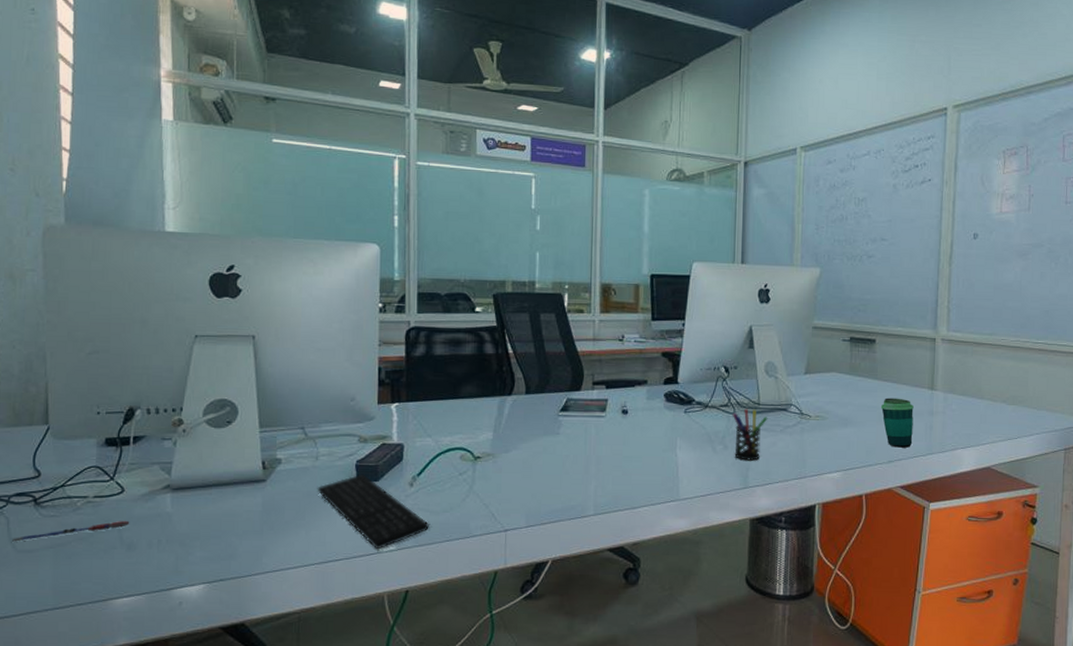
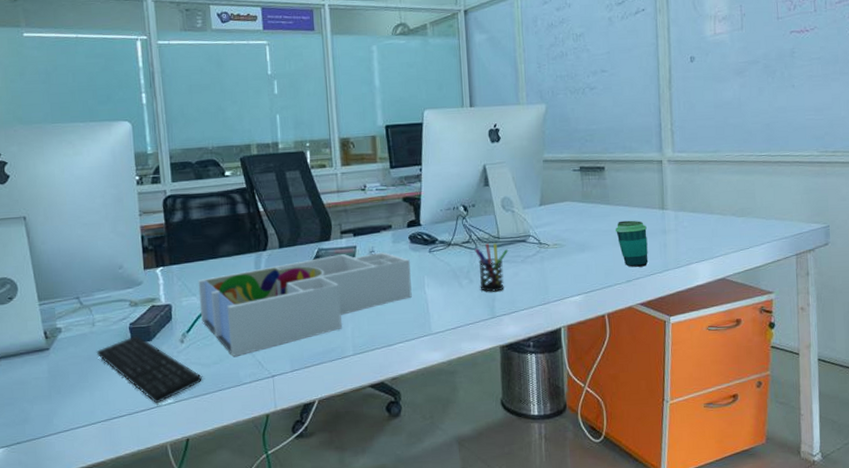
desk organizer: none [434,407,663,506] -> present [198,252,412,356]

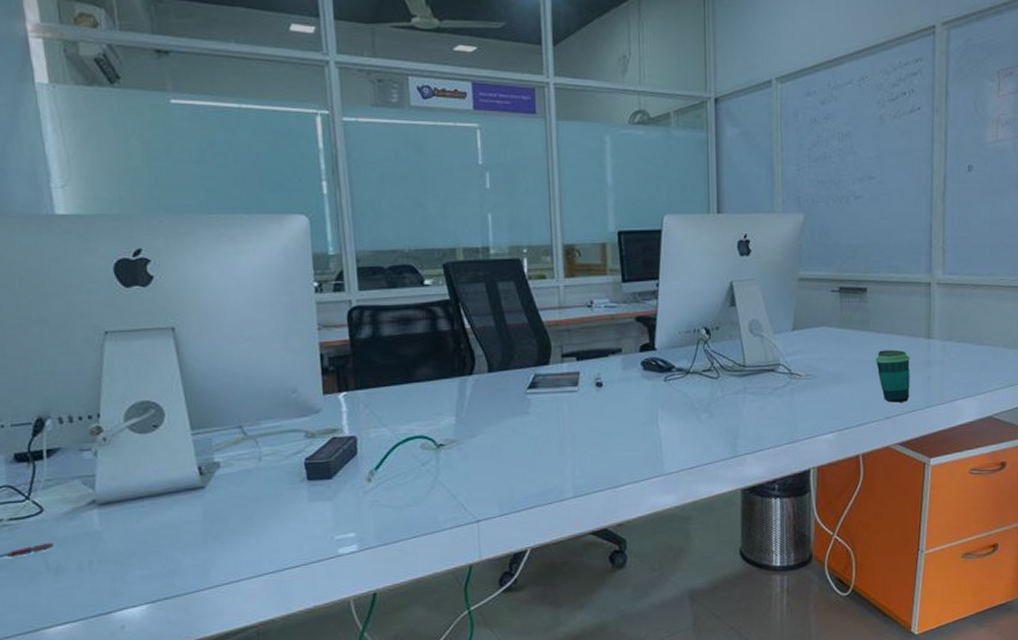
keyboard: present [96,335,203,404] -> none [263,472,394,553]
desk organizer: present [198,252,412,356] -> none [389,379,643,498]
pen holder: present [474,243,509,292] -> none [716,372,755,428]

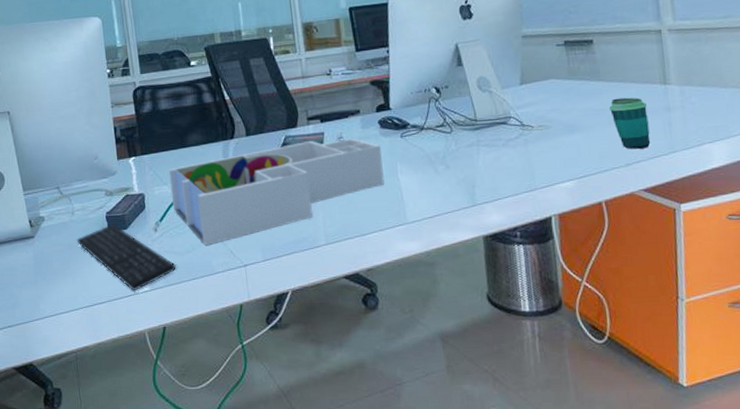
keyboard: none [263,472,394,553] -> present [76,224,177,291]
desk organizer: none [389,379,643,498] -> present [168,138,385,245]

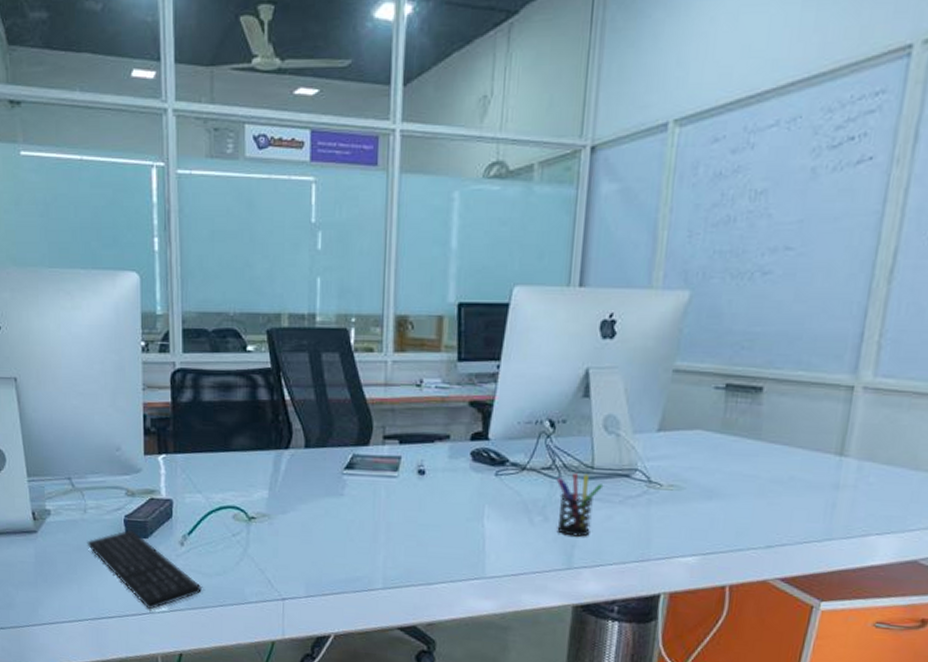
desk organizer: present [168,138,385,245] -> none [205,464,468,570]
pen holder: none [449,126,488,178] -> present [556,473,604,537]
cup: present [608,97,651,149] -> none [761,464,811,530]

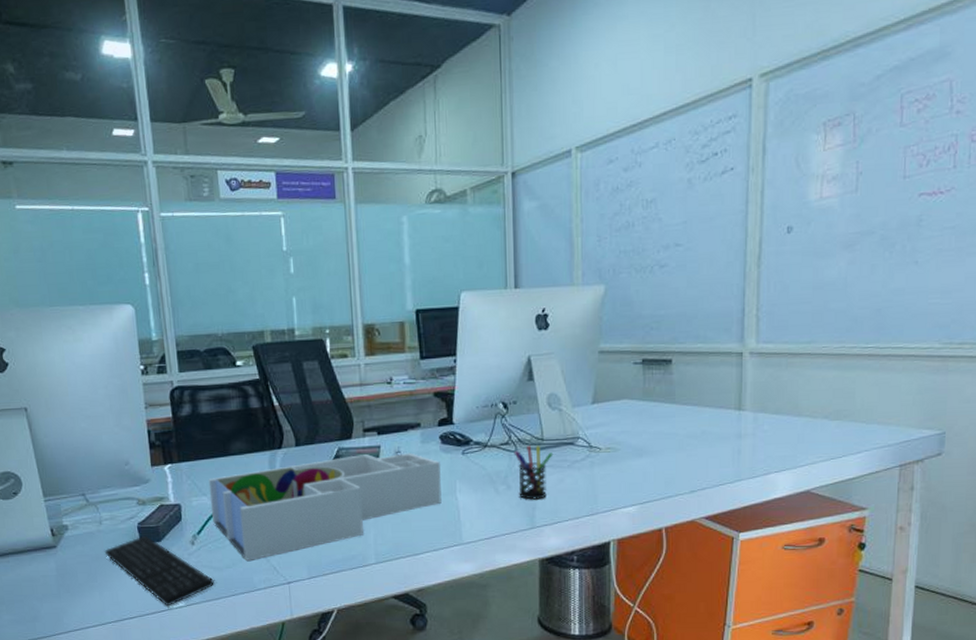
desk organizer: none [205,464,468,570] -> present [208,452,442,561]

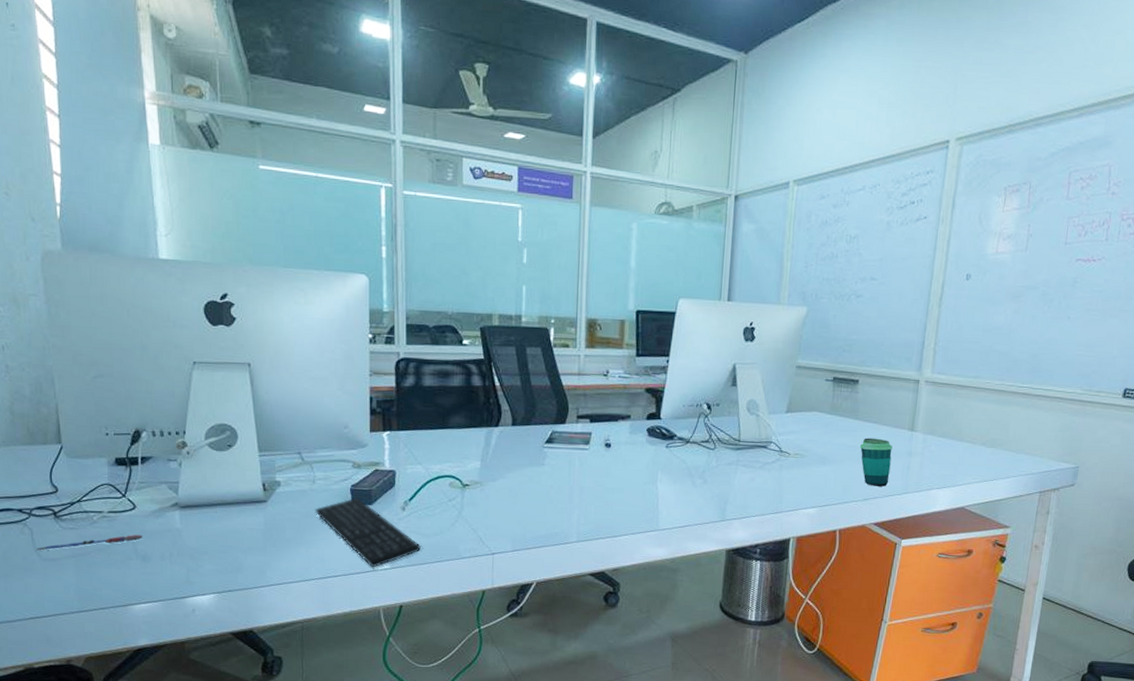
desk organizer: present [208,452,442,561] -> none [424,439,645,530]
pen holder: present [514,445,554,500] -> none [712,445,748,495]
cup: none [680,422,718,476] -> present [859,437,893,487]

